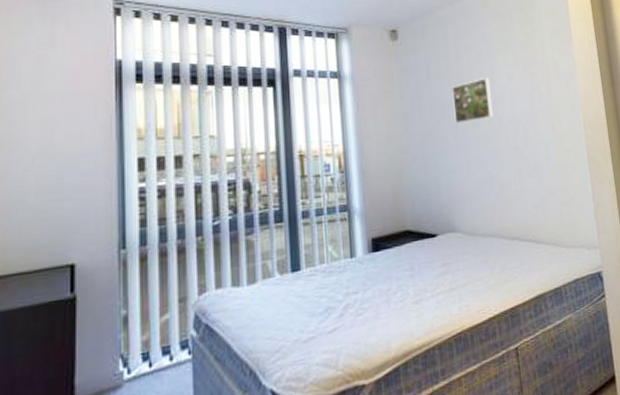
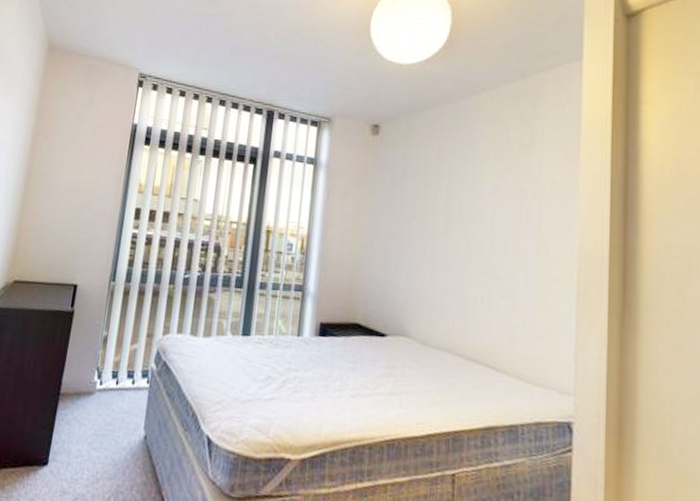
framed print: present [452,78,493,124] -> none [425,185,471,229]

